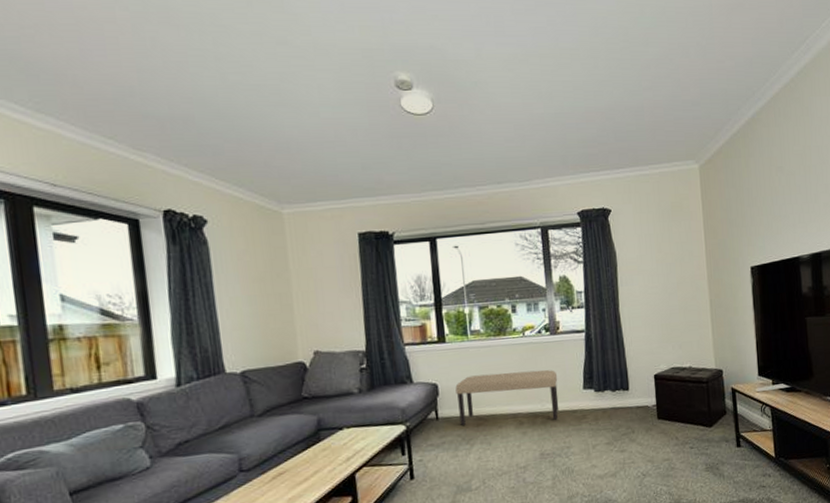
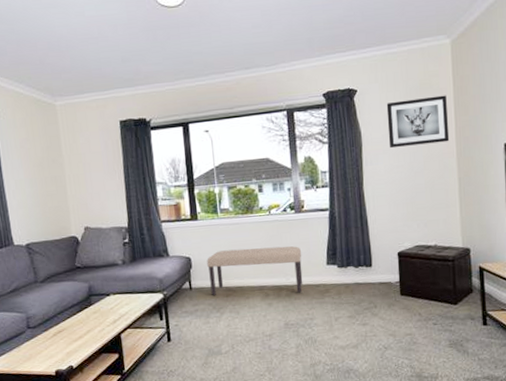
wall art: none [640,218,701,270] -> present [386,95,450,149]

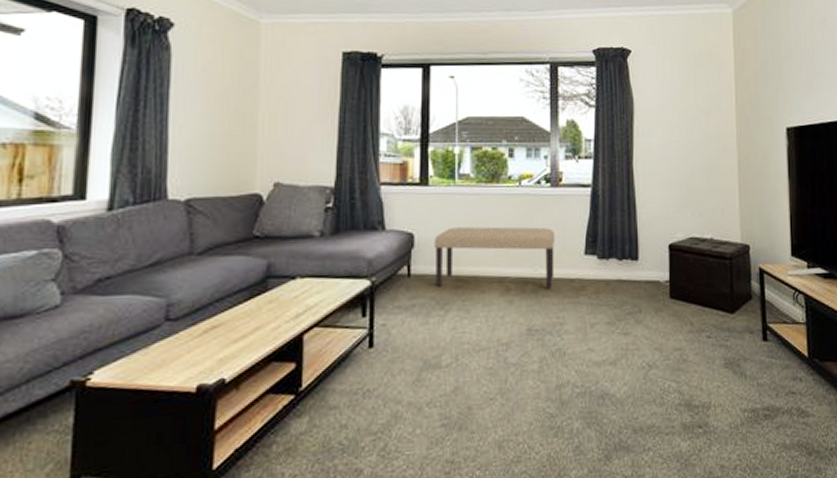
wall art: present [386,95,450,149] -> none [662,67,730,121]

